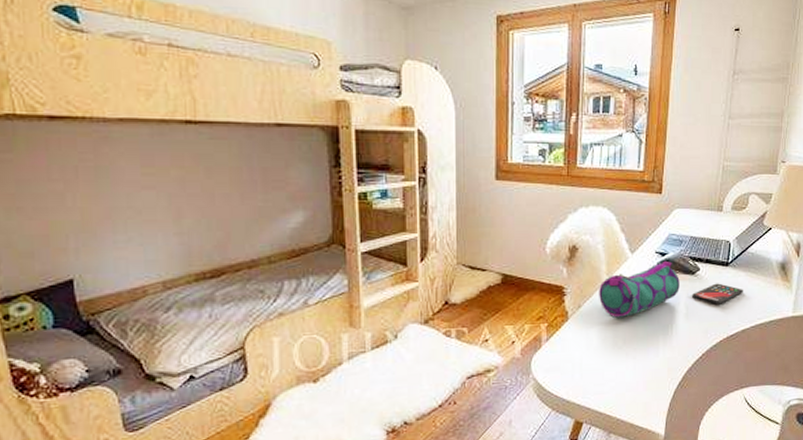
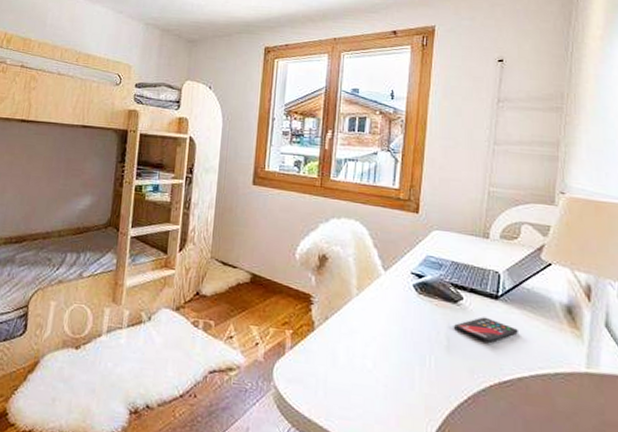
pencil case: present [599,260,680,319] -> none [348,283,439,339]

